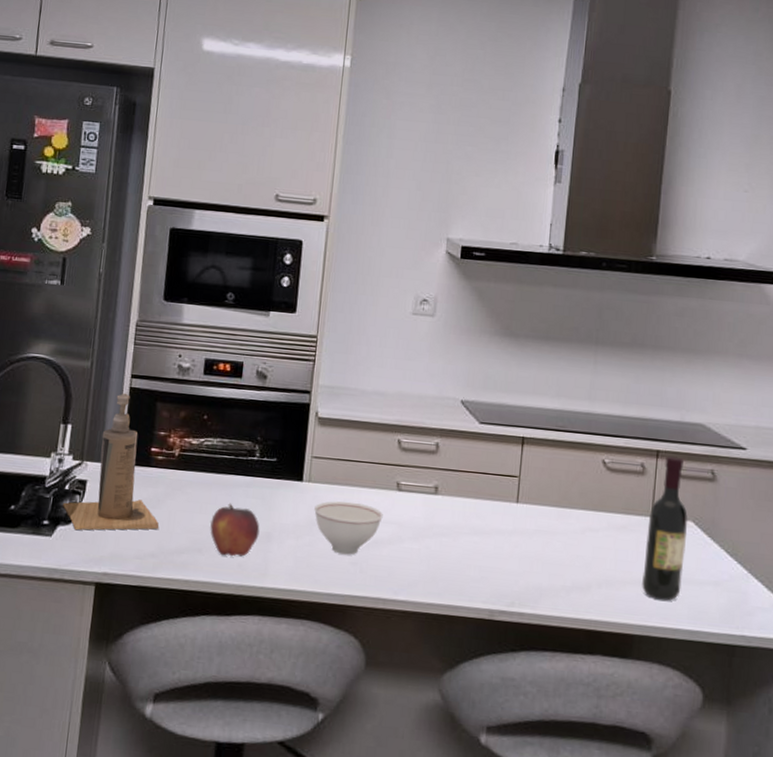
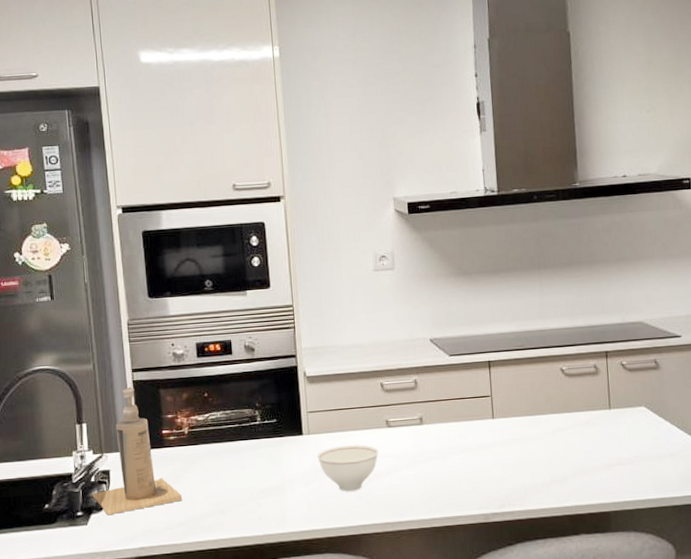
fruit: present [210,503,260,557] -> none [227,466,273,513]
wine bottle: present [642,456,688,600] -> none [607,354,644,478]

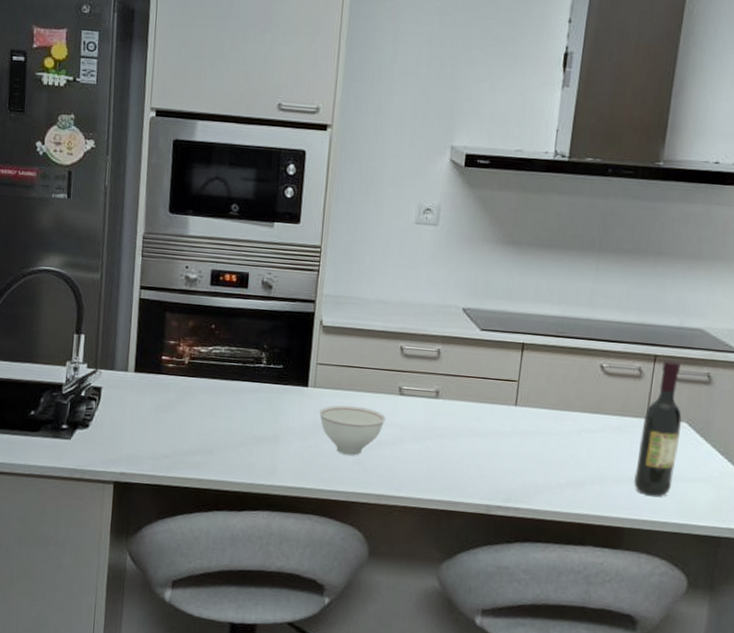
soap dispenser: present [91,386,183,516] -> none [79,303,172,434]
wine bottle: none [607,354,644,478] -> present [634,360,682,496]

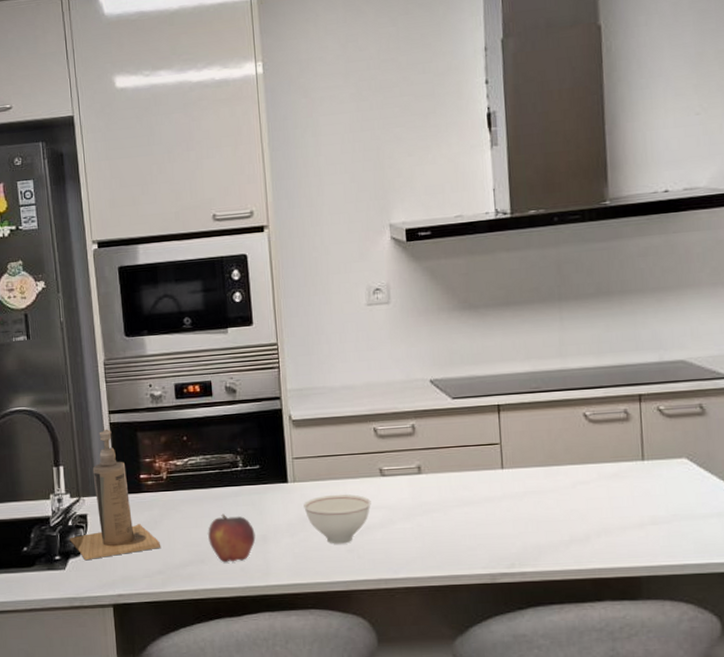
soap dispenser: none [79,303,172,434] -> present [69,429,161,561]
fruit: none [220,407,268,457] -> present [207,513,256,563]
wine bottle: present [634,360,682,496] -> none [640,397,684,539]

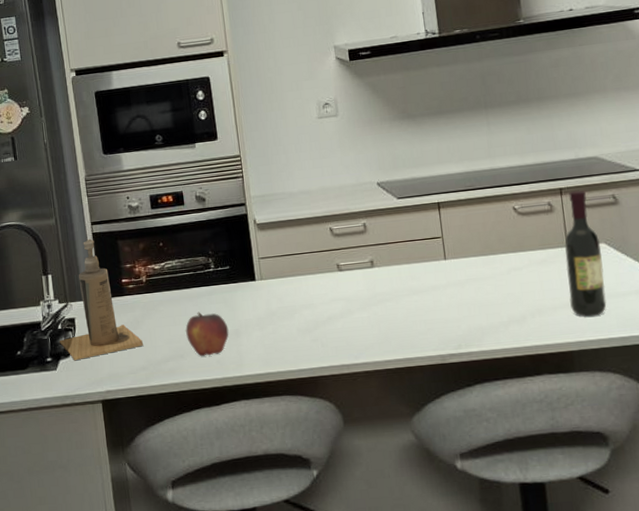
bowl: present [303,494,371,544] -> none [271,289,331,335]
wine bottle: none [640,397,684,539] -> present [564,190,607,316]

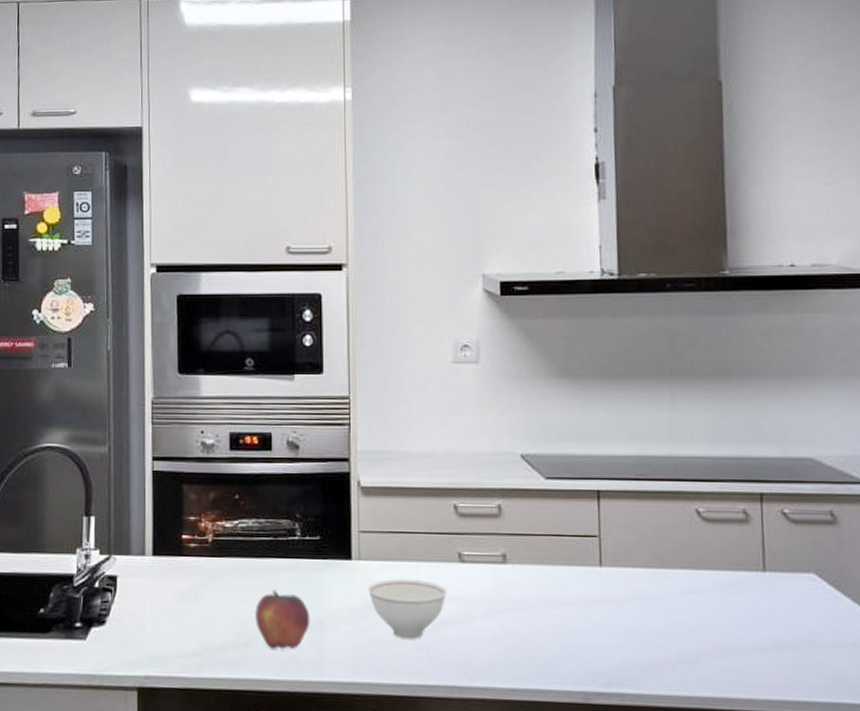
soap dispenser: present [59,238,144,361] -> none [93,477,200,632]
bowl: none [271,289,331,335] -> present [368,578,447,639]
wine bottle: present [564,190,607,316] -> none [760,499,812,669]

